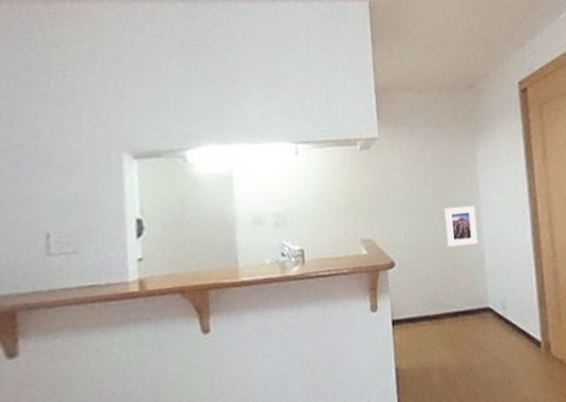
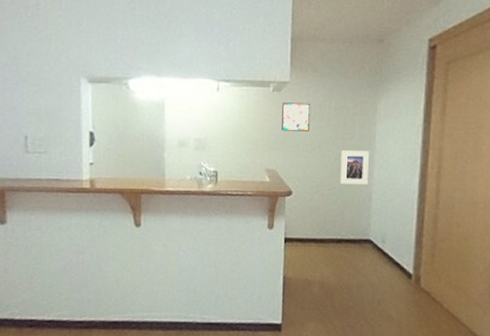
wall art: none [372,159,407,194] -> present [282,102,311,131]

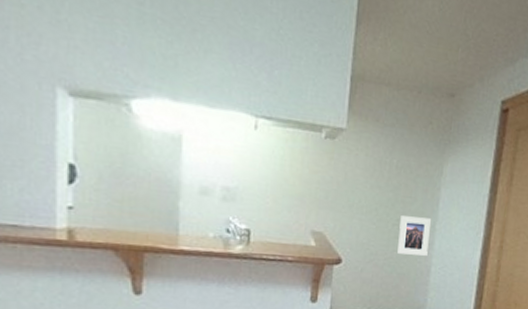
wall art: present [282,102,311,131] -> none [333,153,370,190]

